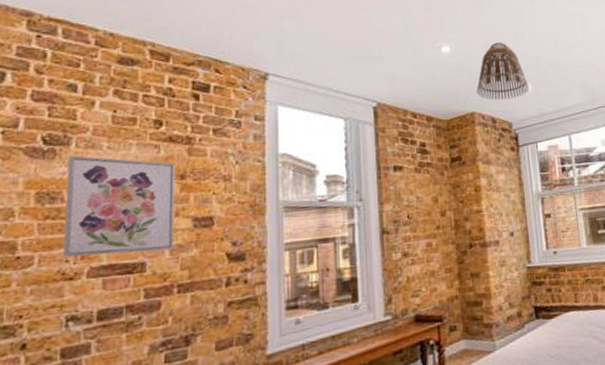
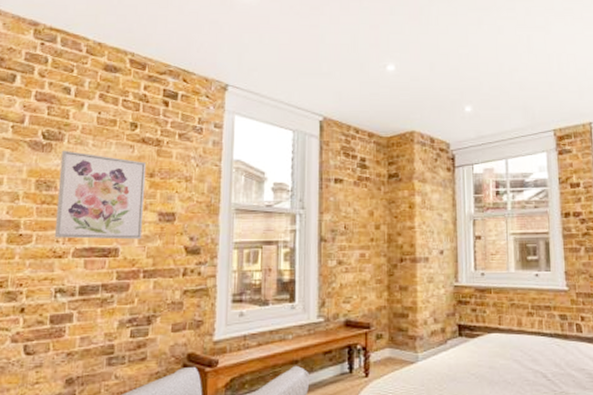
lamp shade: present [476,42,529,100] -> none [418,62,469,120]

